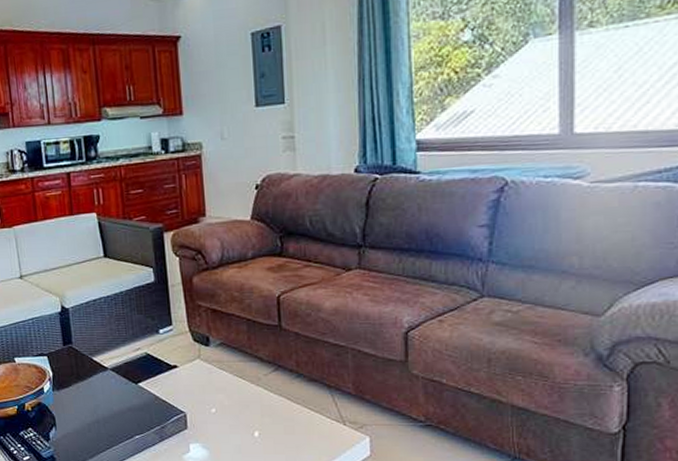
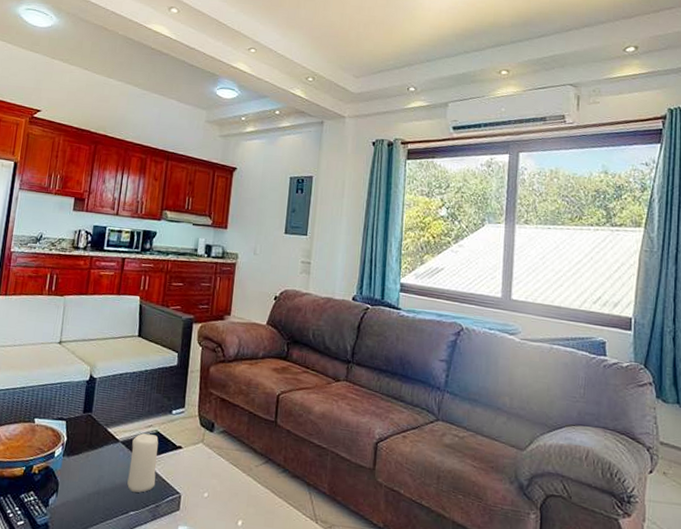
candle: none [122,357,157,418] -> present [127,433,159,493]

